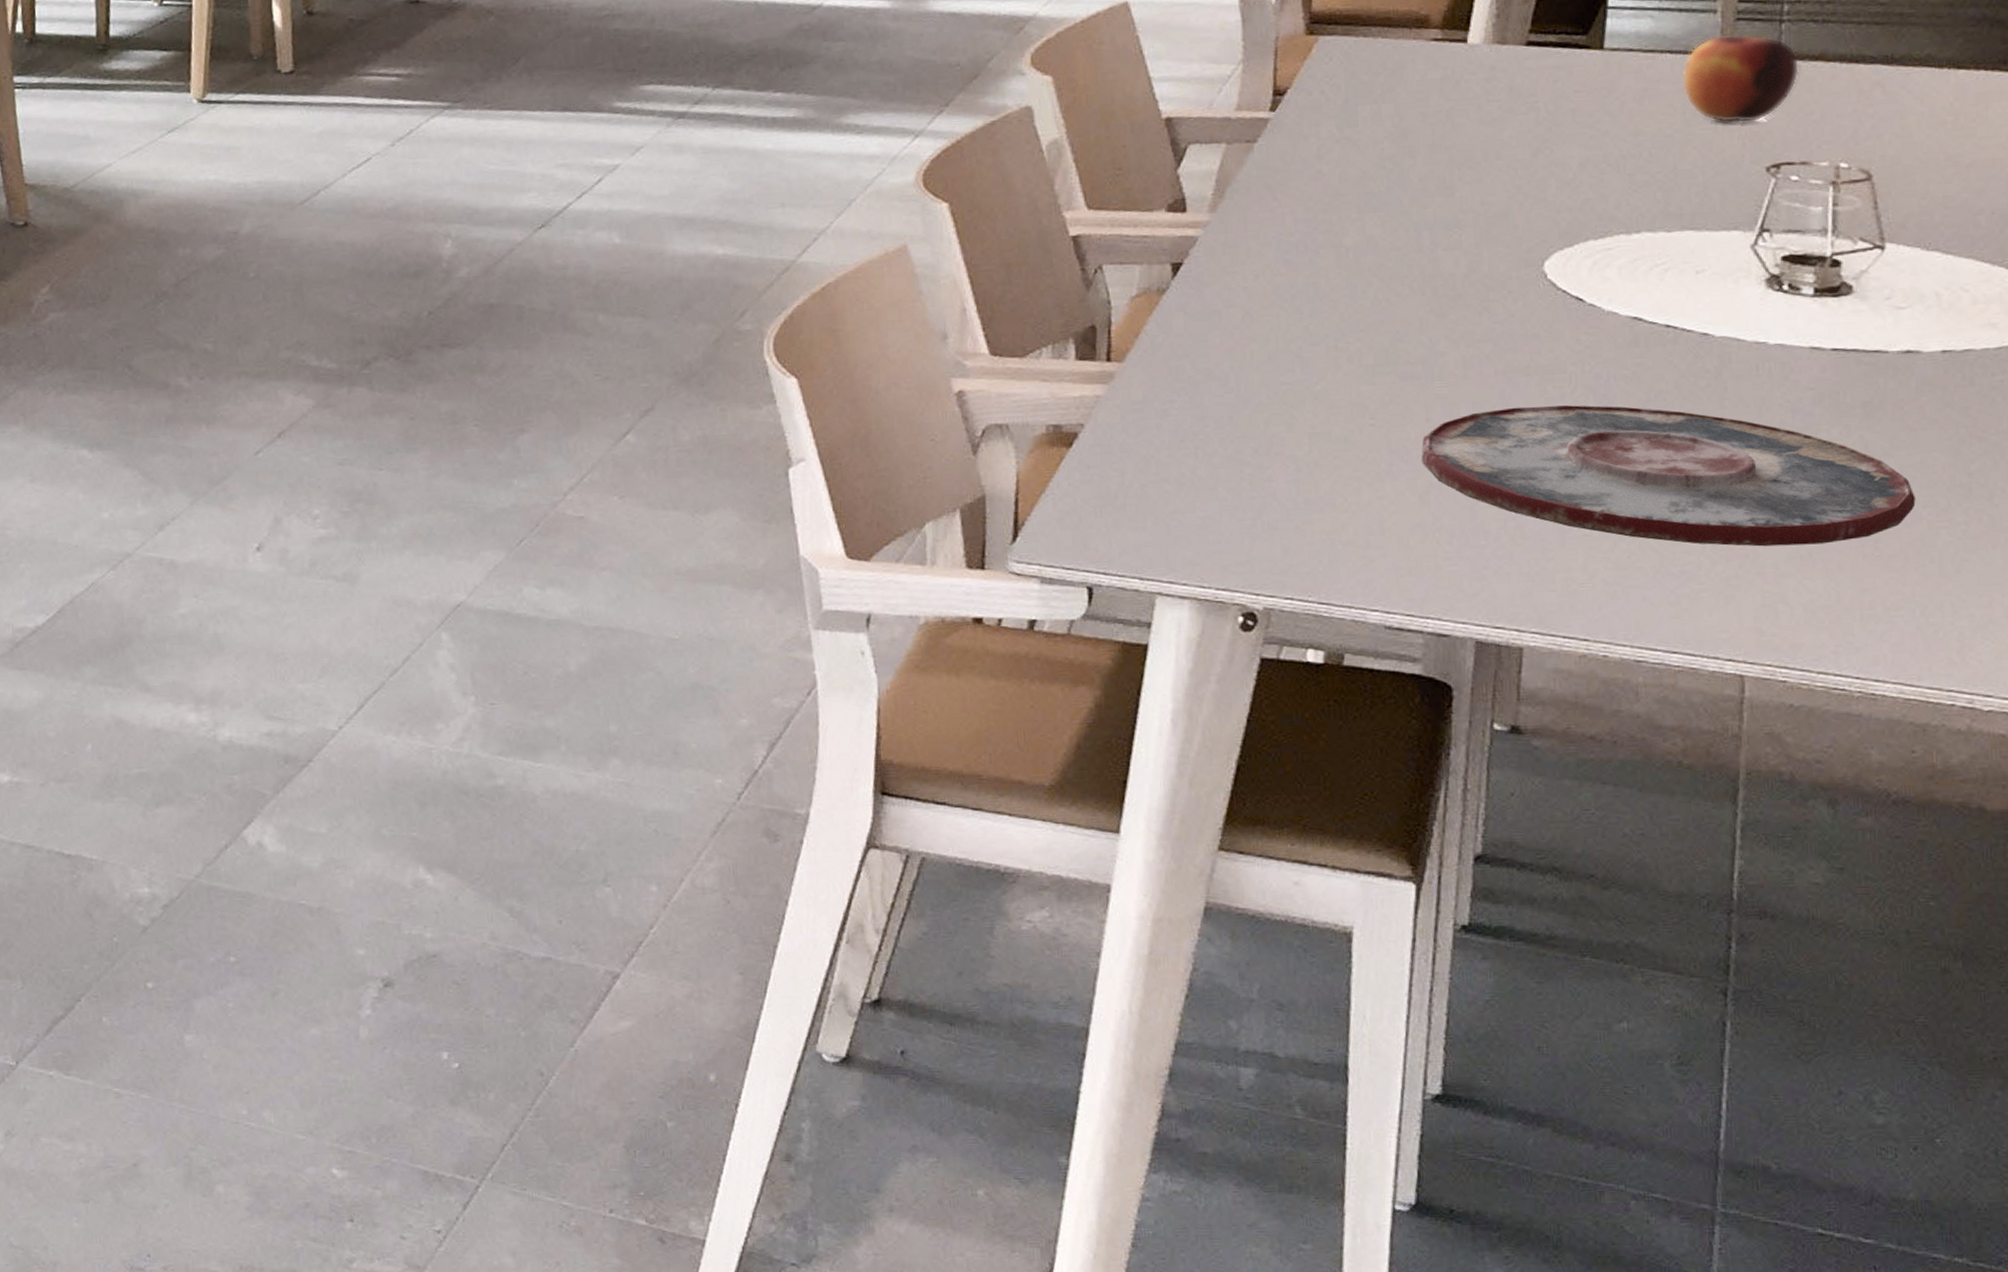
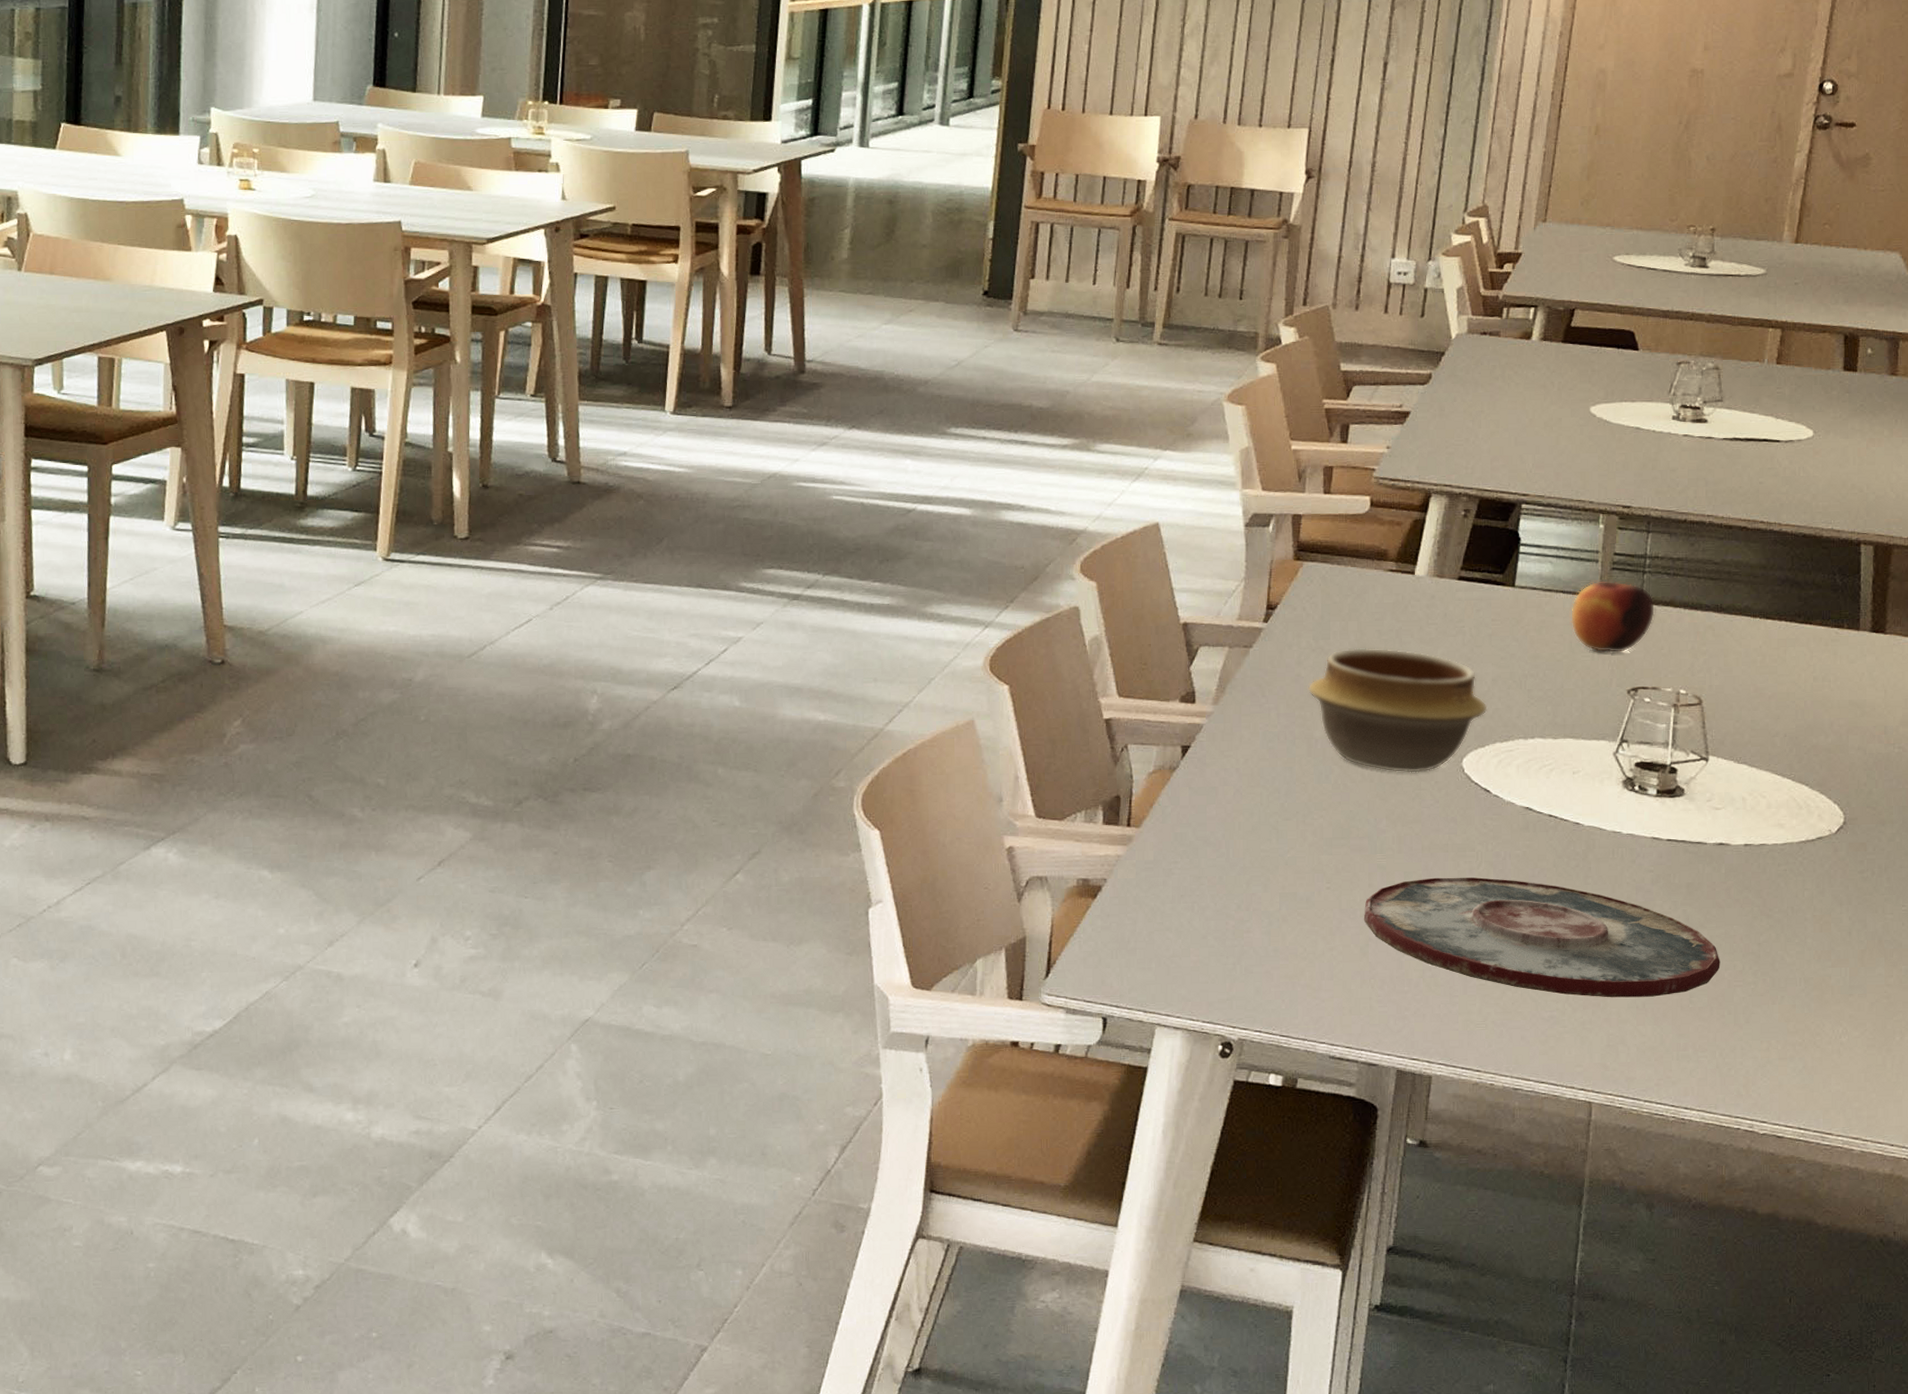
bowl: none [1332,133,1575,283] -> present [1307,648,1488,773]

